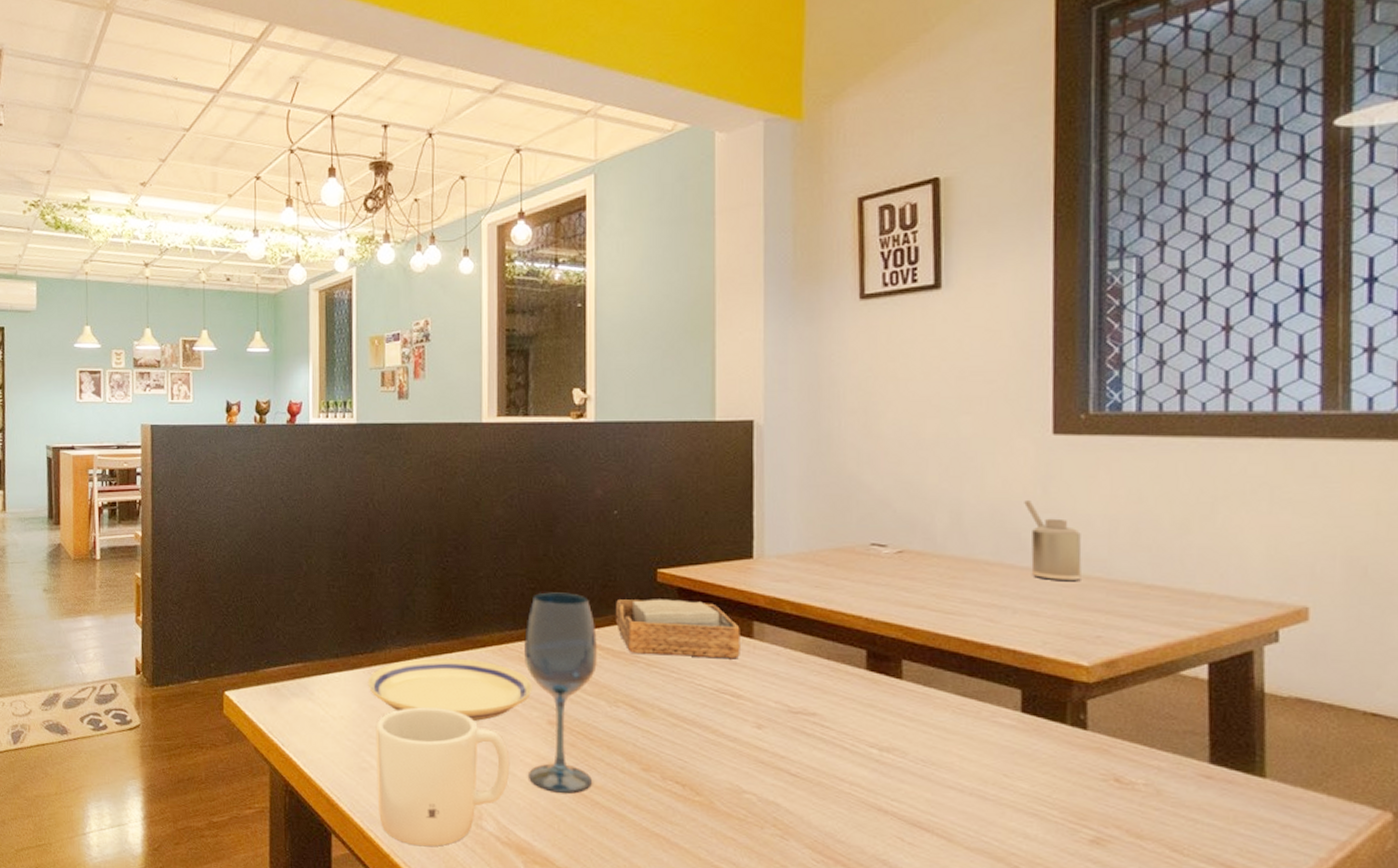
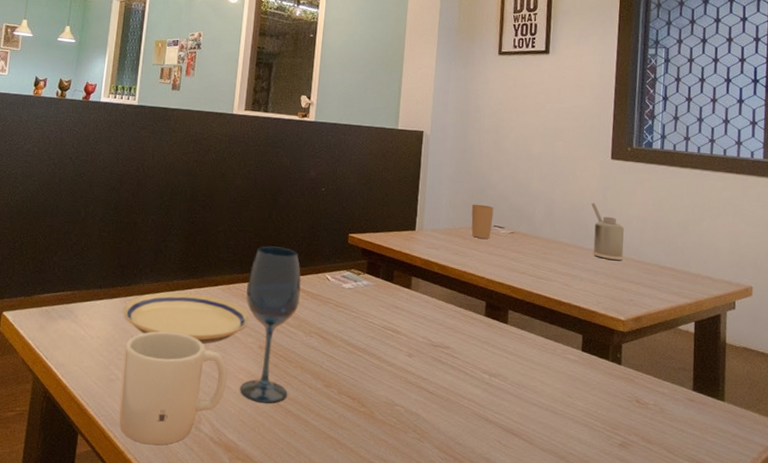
napkin holder: present [615,599,740,659] -> none [315,255,403,304]
cup: none [834,515,869,563] -> present [471,203,494,239]

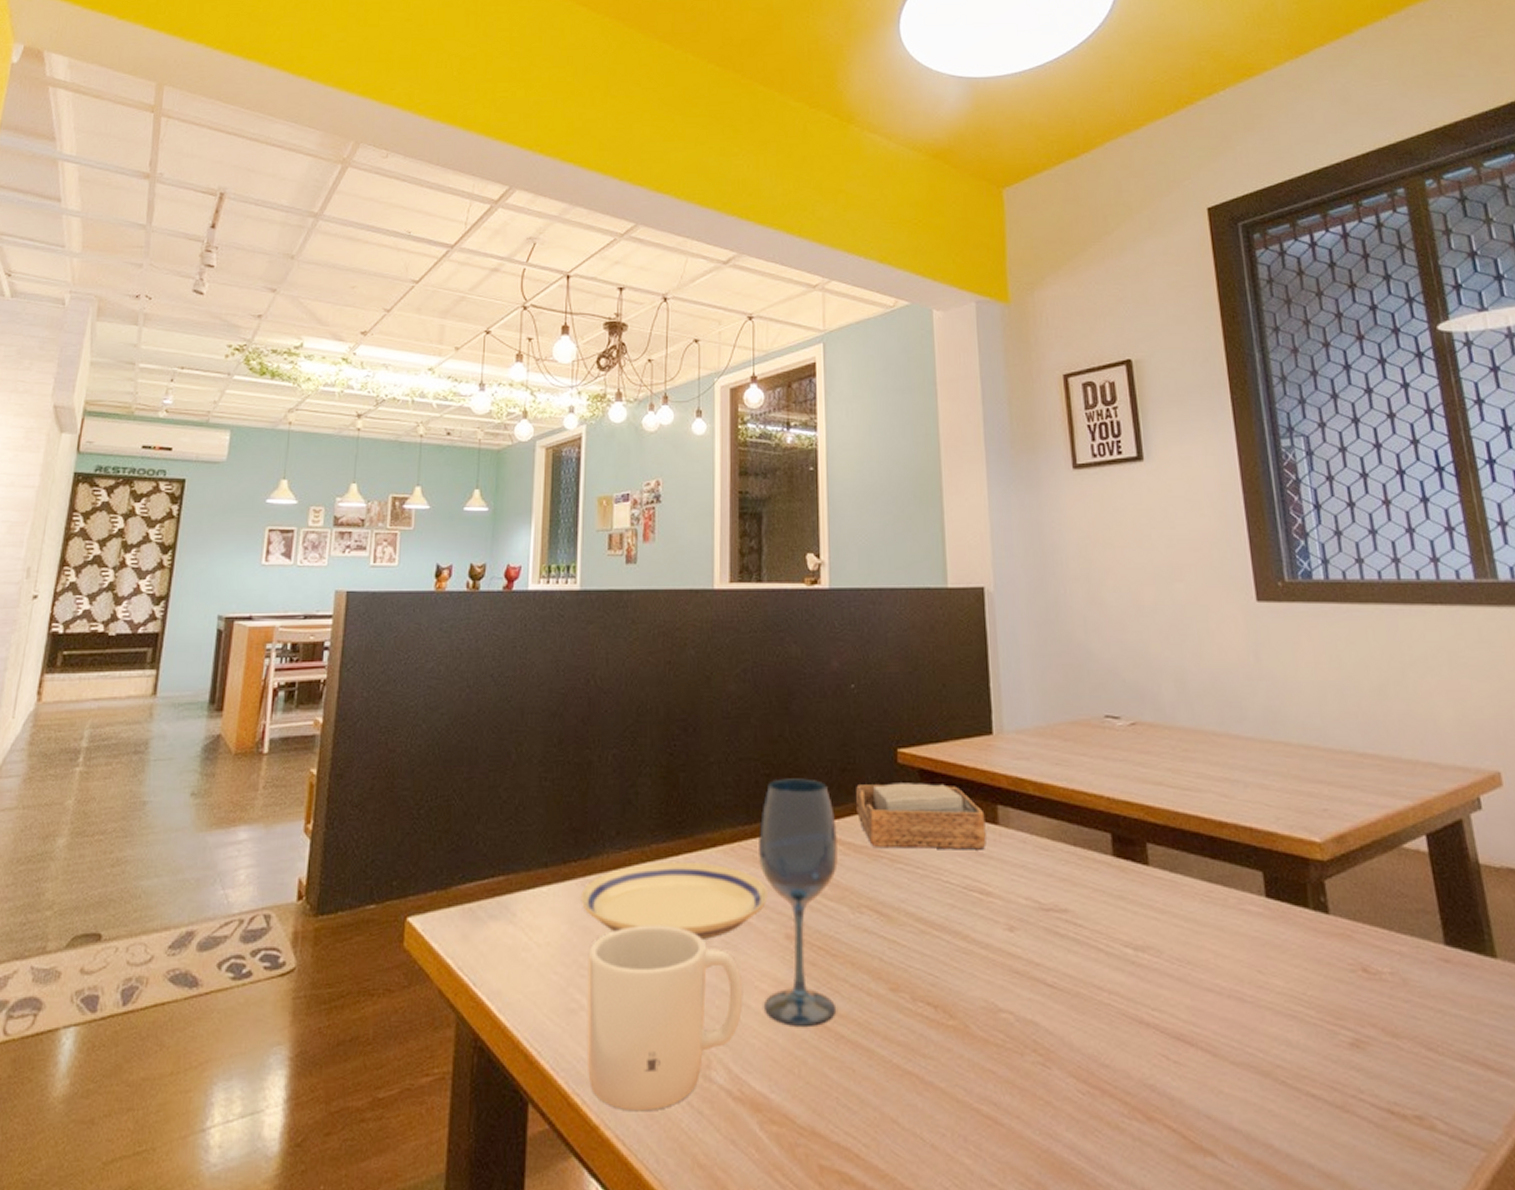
napkin holder: none [315,255,403,304] -> present [855,783,986,850]
cup: present [471,203,494,239] -> none [1068,686,1103,737]
soap dispenser: present [591,202,624,261] -> none [1240,667,1301,752]

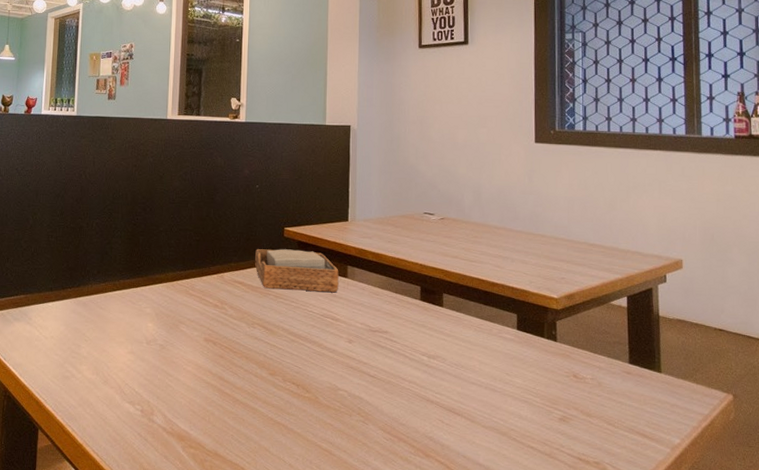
plate: present [580,861,768,939] -> none [73,291,194,339]
mug: present [586,925,743,1112] -> none [75,329,176,438]
wineglass: present [759,778,838,1026] -> none [189,243,241,393]

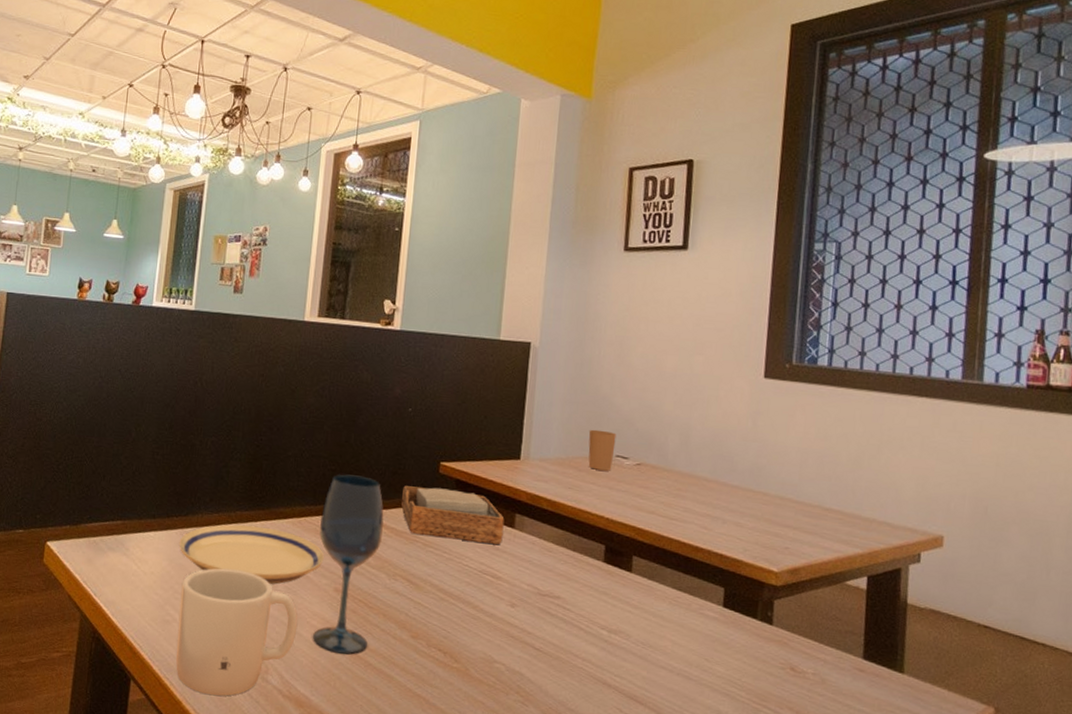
plate: none [73,291,194,339] -> present [179,524,324,584]
mug: none [75,329,176,438] -> present [176,568,298,697]
wineglass: none [189,243,241,393] -> present [313,474,384,654]
cup: none [401,193,423,226] -> present [588,429,617,471]

